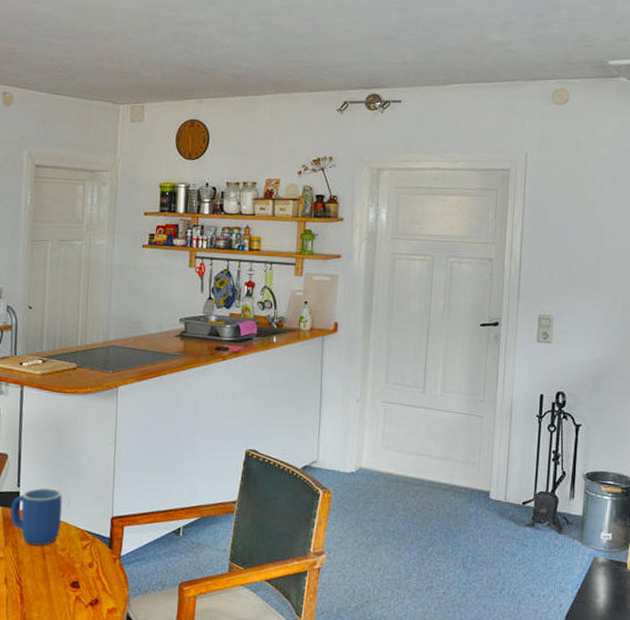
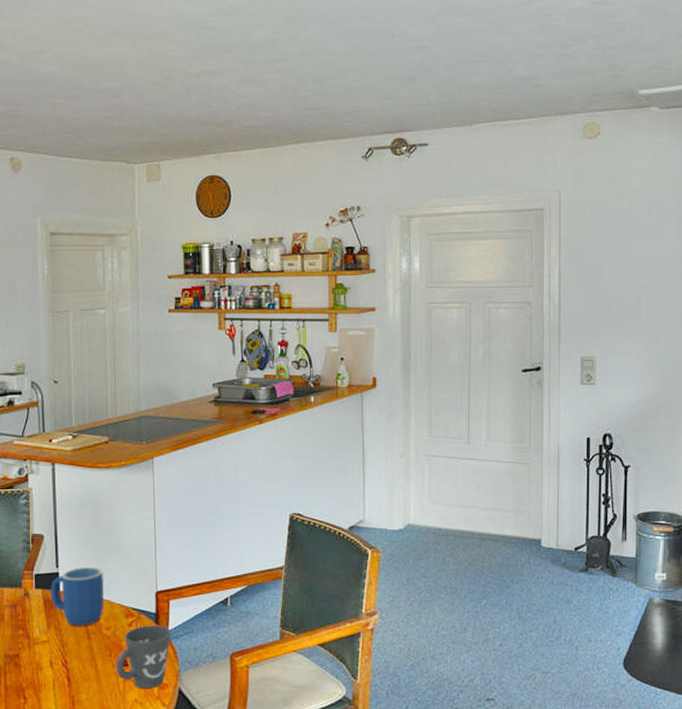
mug: none [68,549,123,612] -> present [116,625,171,688]

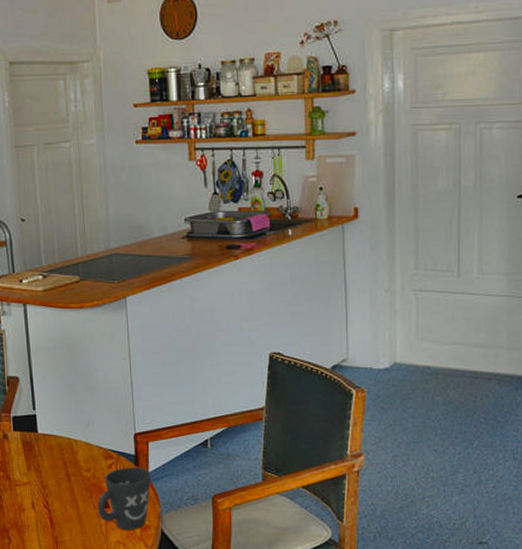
mug: present [50,566,105,626] -> none [28,408,83,468]

